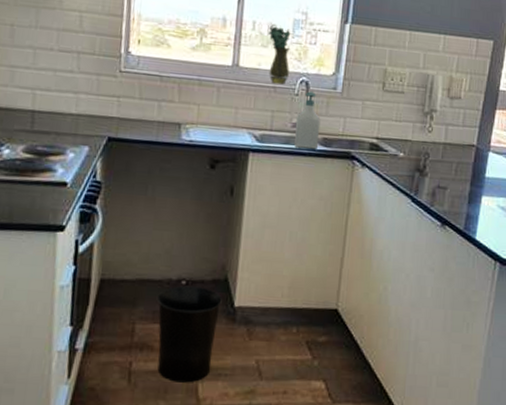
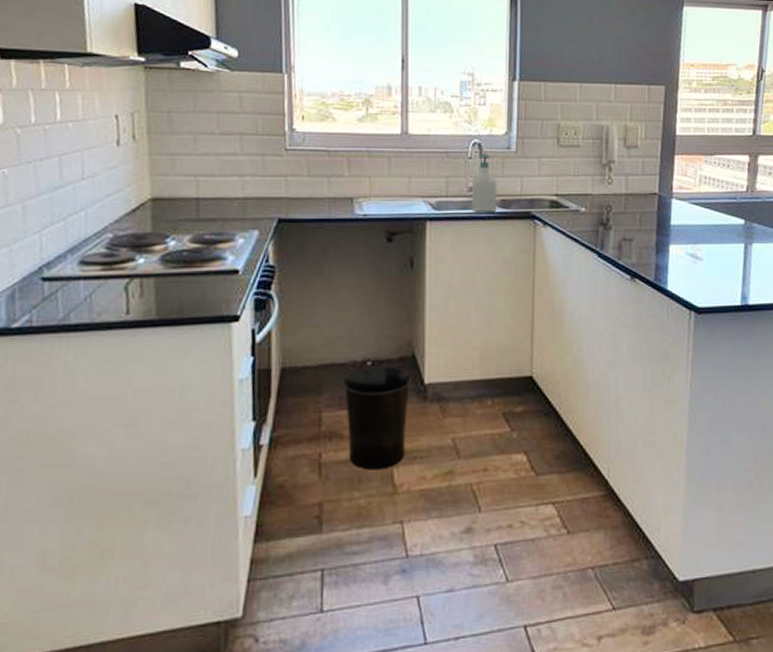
vase: present [268,22,290,85] -> none [436,86,462,149]

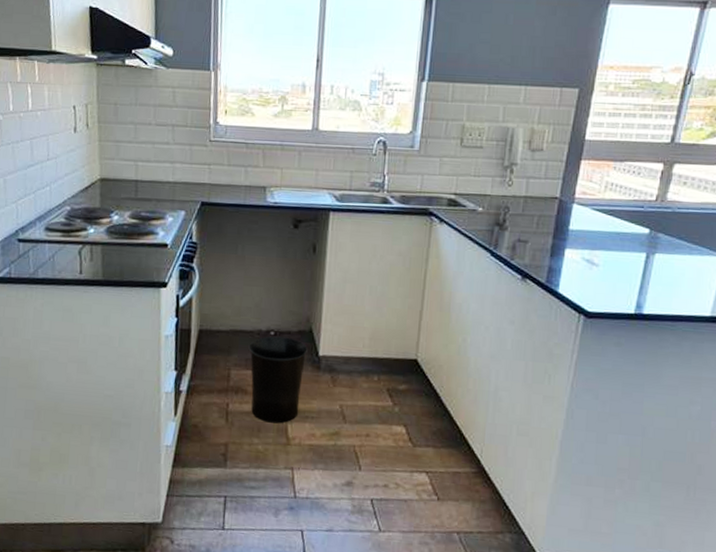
soap bottle: present [471,153,497,212] -> none [372,151,399,207]

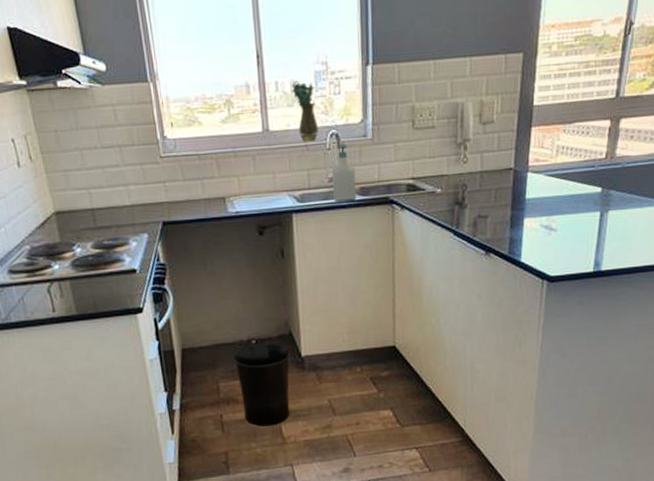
vase: none [346,85,368,145] -> present [292,79,319,142]
soap bottle: none [372,151,399,207] -> present [332,143,357,201]

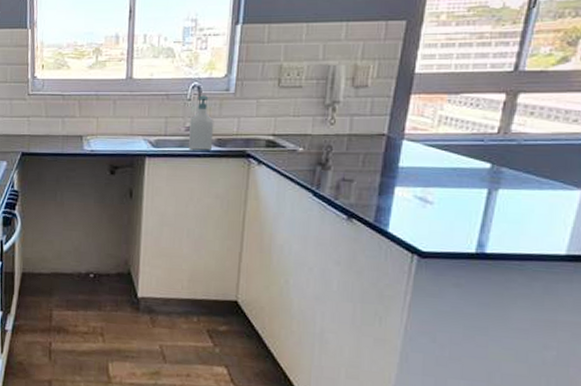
waste bin: present [234,343,290,427] -> none [70,278,126,362]
vase: present [292,79,319,142] -> none [159,33,182,91]

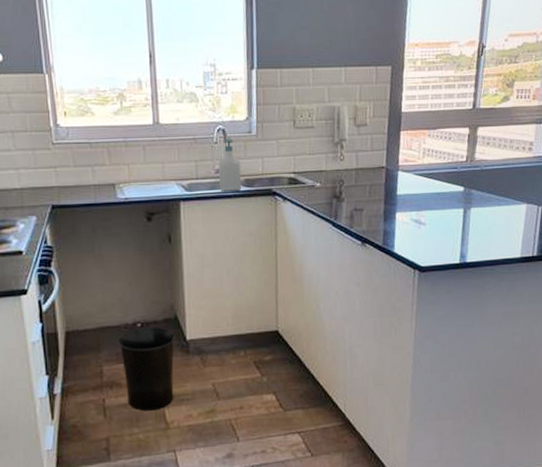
waste bin: none [70,278,126,362] -> present [118,327,175,411]

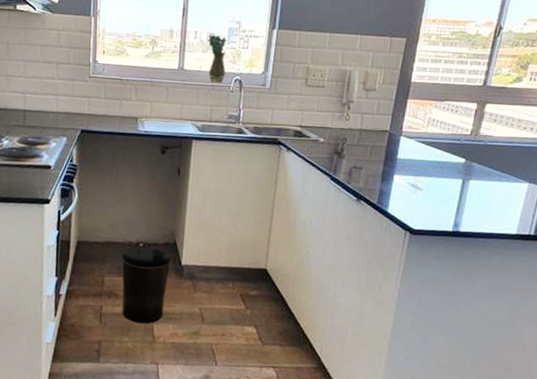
vase: none [182,78,207,135] -> present [208,31,226,83]
soap bottle: present [218,138,242,191] -> none [229,88,252,136]

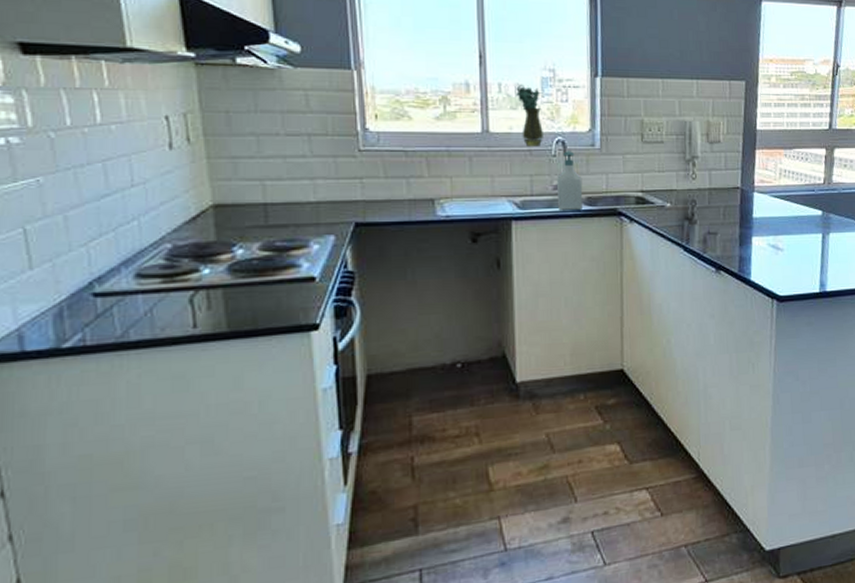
waste bin: present [121,247,172,324] -> none [433,367,503,470]
soap bottle: none [229,88,252,136] -> present [556,151,583,210]

